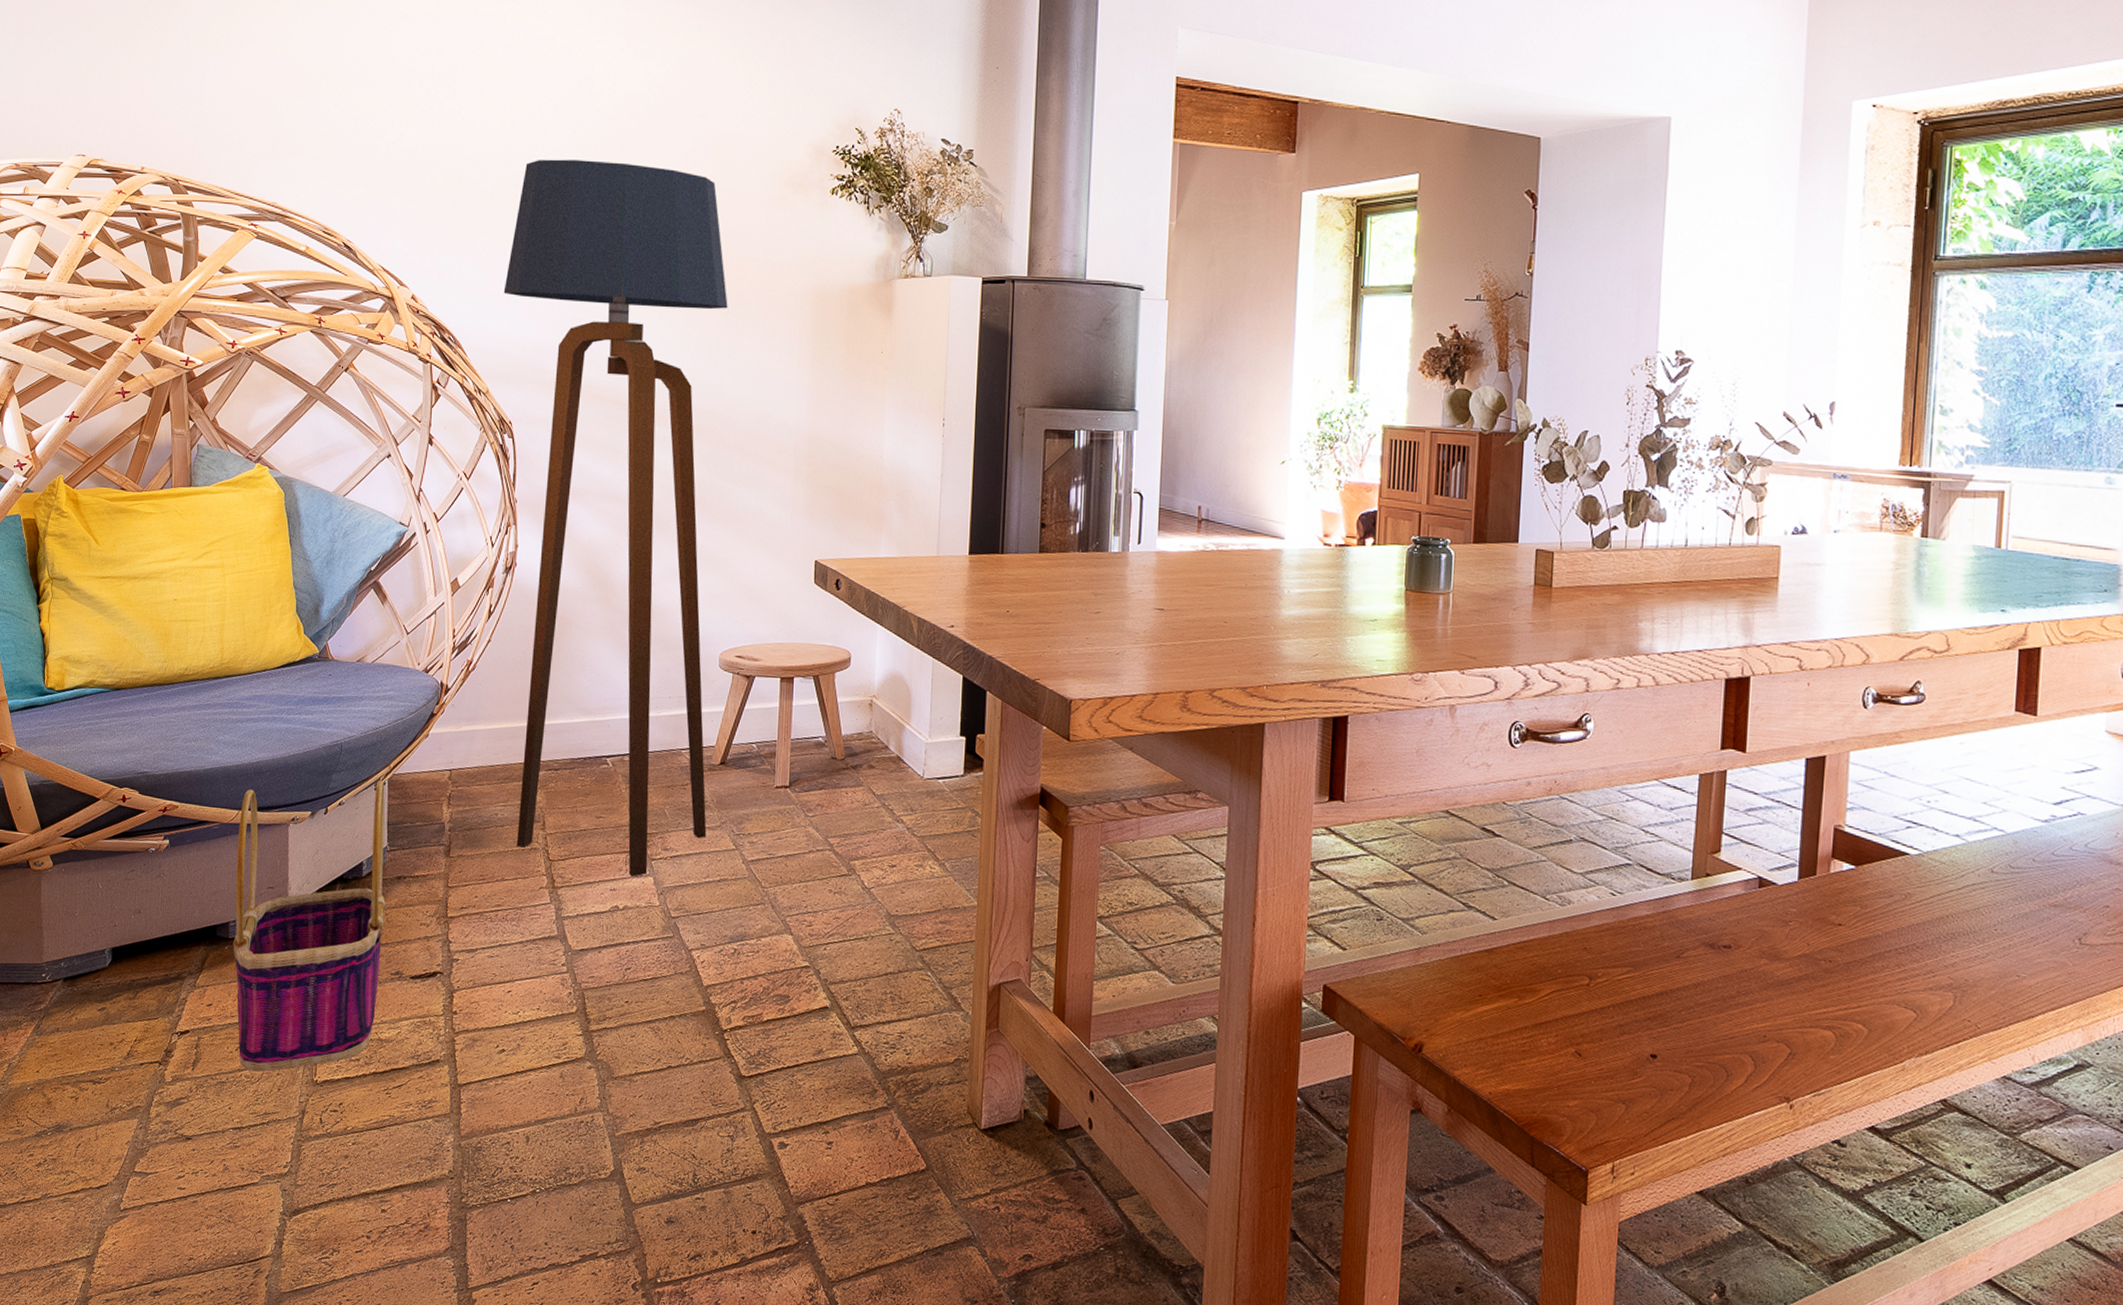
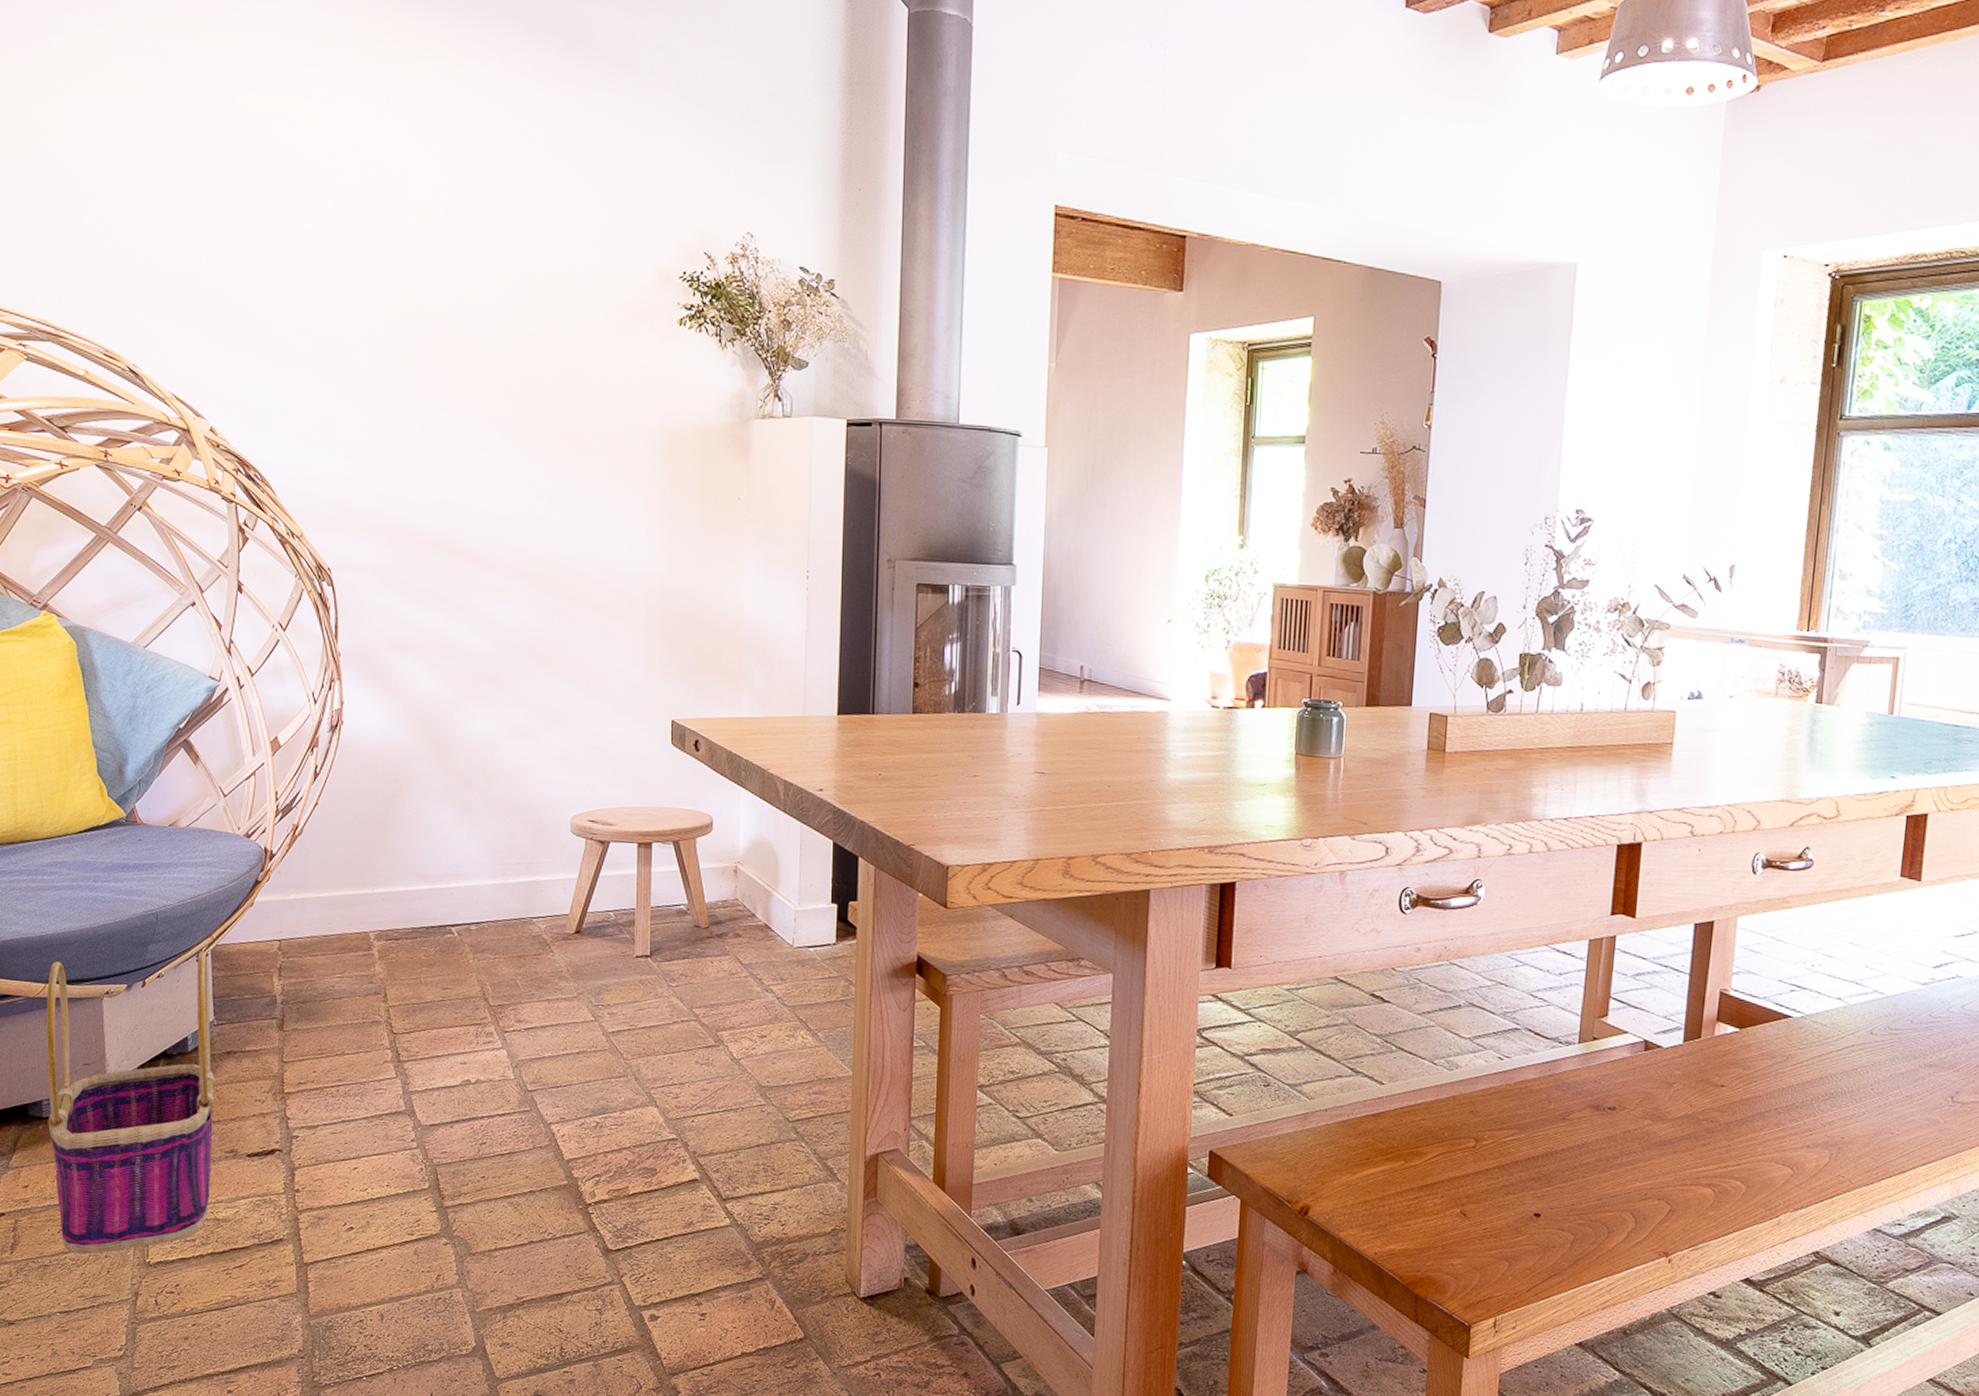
floor lamp: present [503,159,728,877] -> none [315,278,568,1050]

